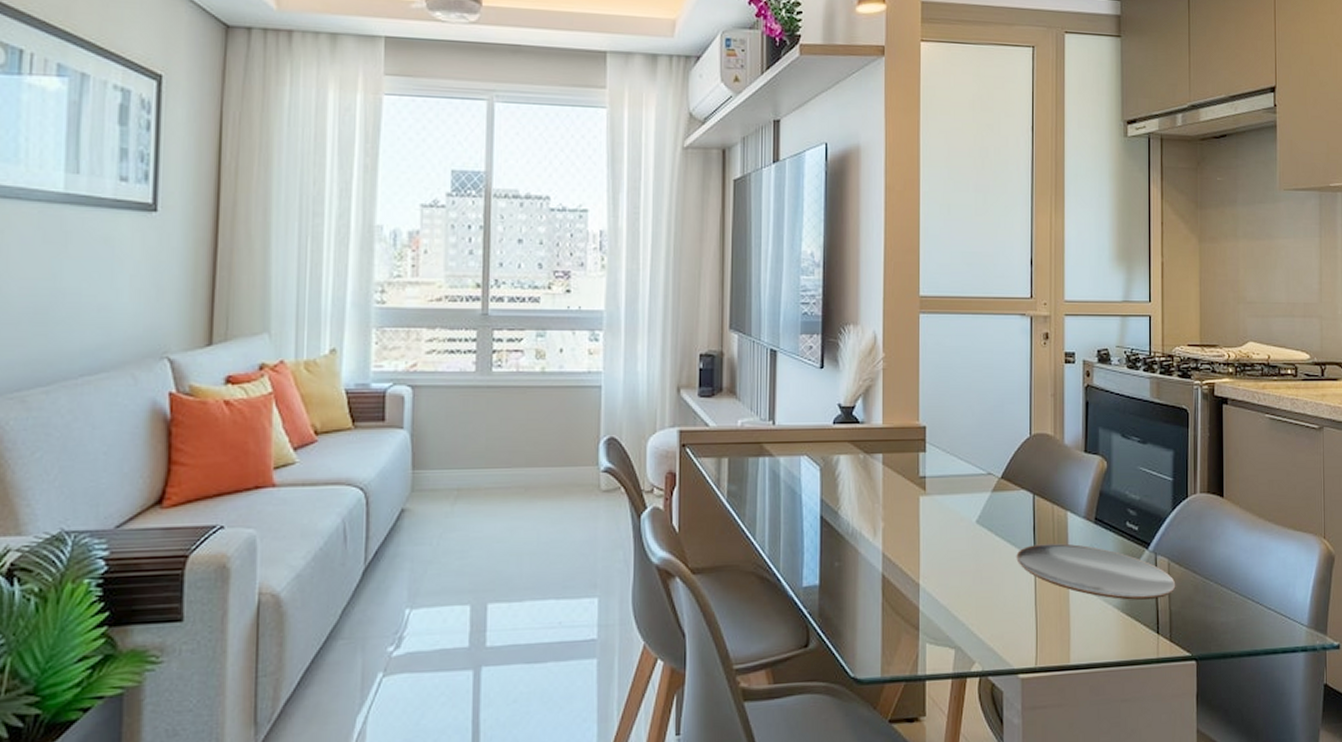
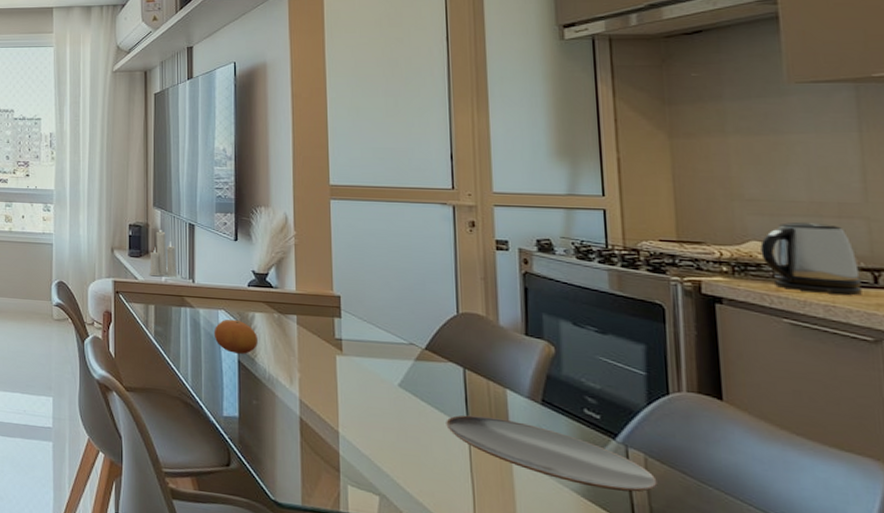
candle: none [723,359,755,421] -> present [149,230,177,278]
fruit: none [795,466,842,508] -> present [213,319,258,354]
kettle: none [1255,322,1314,388] -> present [760,221,862,295]

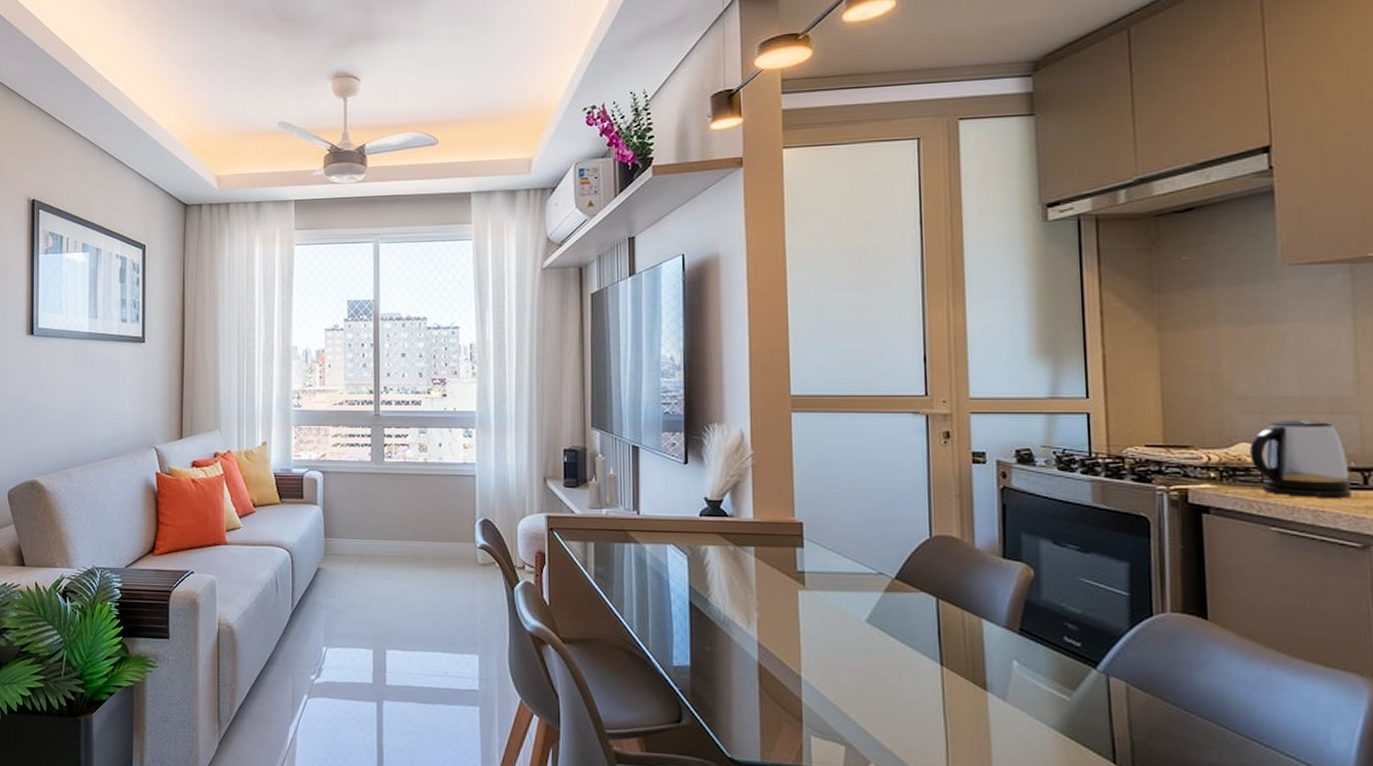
fruit: present [213,319,258,354] -> none [661,554,711,594]
plate: present [446,415,658,492] -> none [917,650,1139,725]

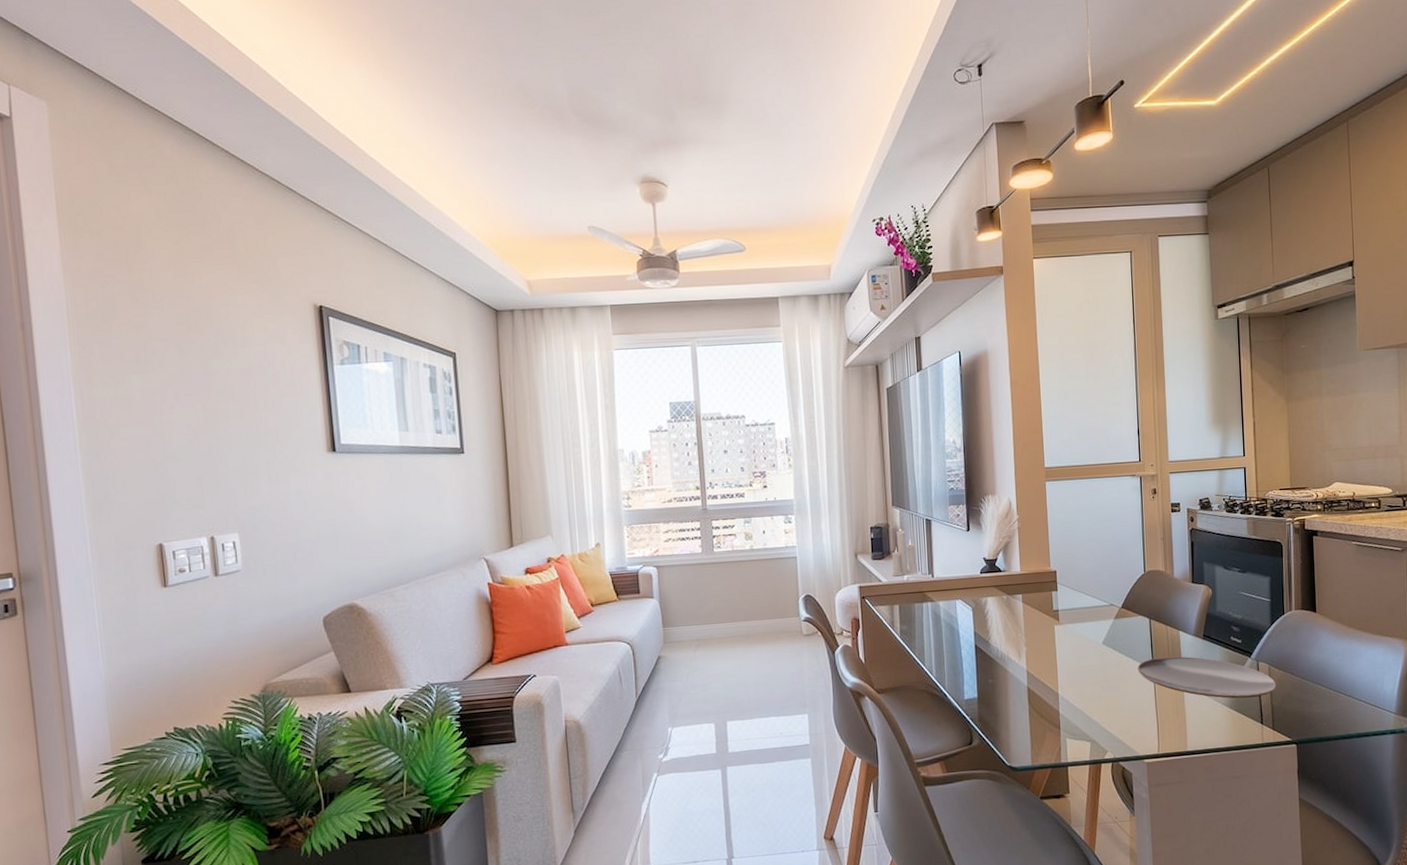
plate: none [917,650,1139,725] -> present [1137,656,1276,699]
kettle: present [1250,419,1351,498] -> none [1340,462,1396,518]

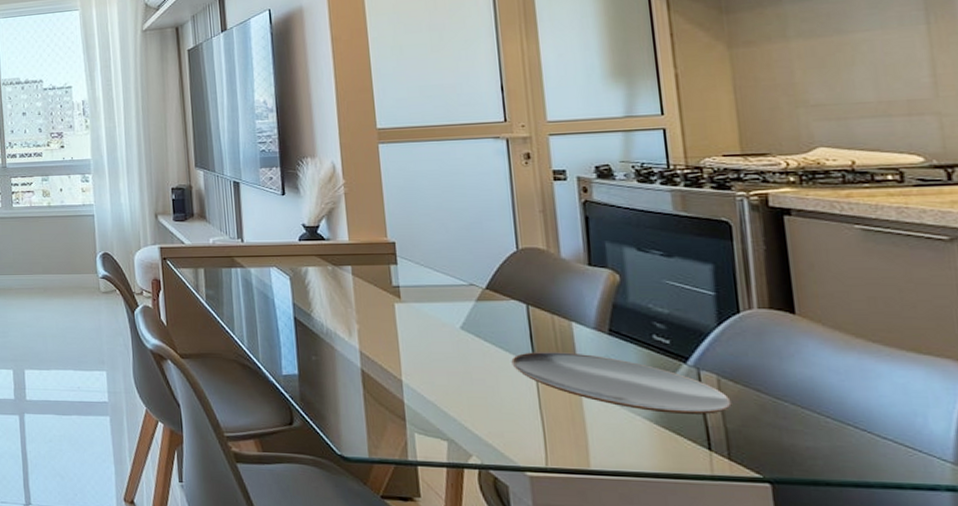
candle: present [891,529,918,577] -> none [195,191,225,239]

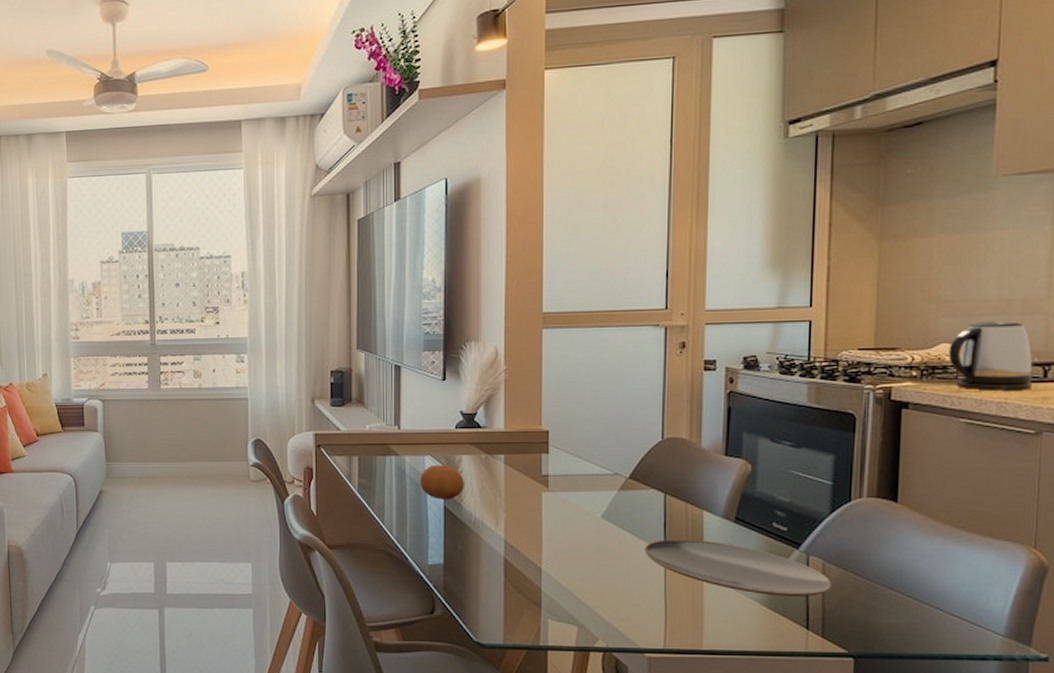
fruit: none [266,275,313,310] -> present [419,464,464,499]
kettle: none [828,122,935,195] -> present [949,320,1033,391]

